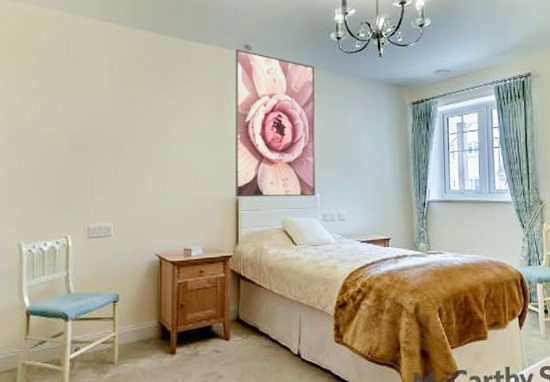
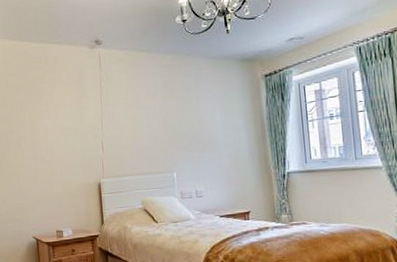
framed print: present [235,49,316,198] -> none [87,45,172,182]

